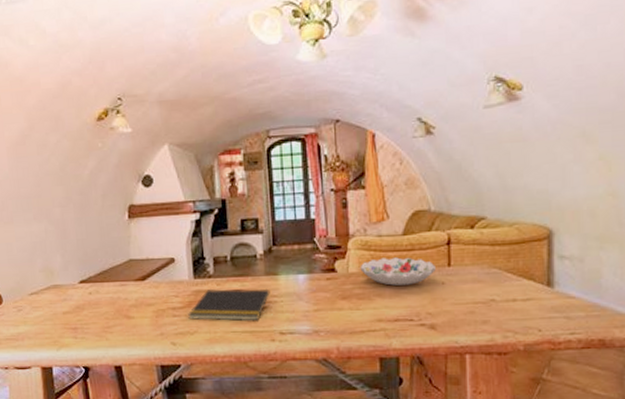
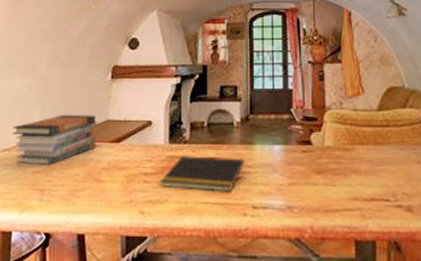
book stack: none [36,255,122,306] -> present [12,115,97,166]
decorative bowl: present [360,257,436,286] -> none [335,133,411,162]

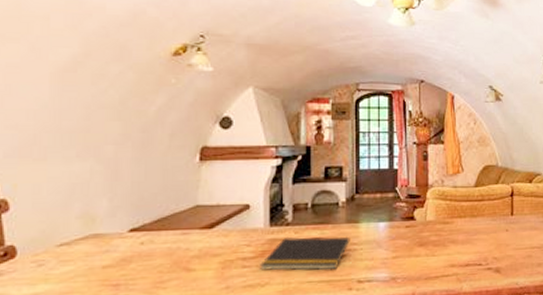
book stack: present [12,115,97,166] -> none [71,200,184,259]

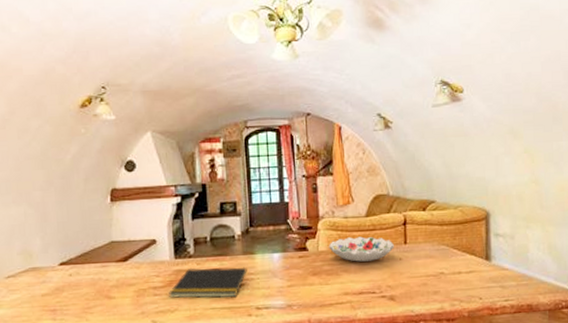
decorative bowl: none [437,207,501,233] -> present [329,236,394,262]

